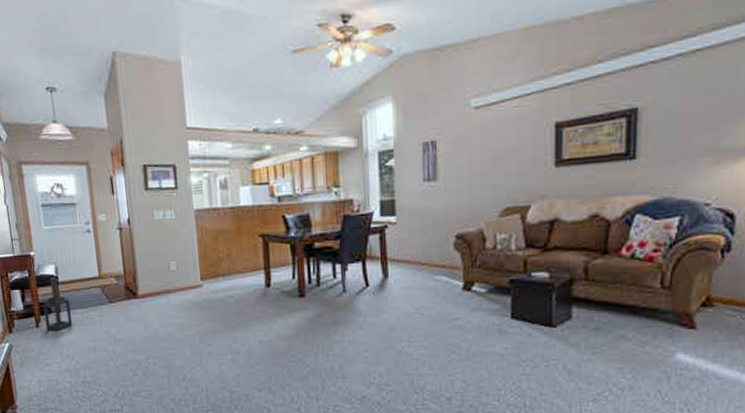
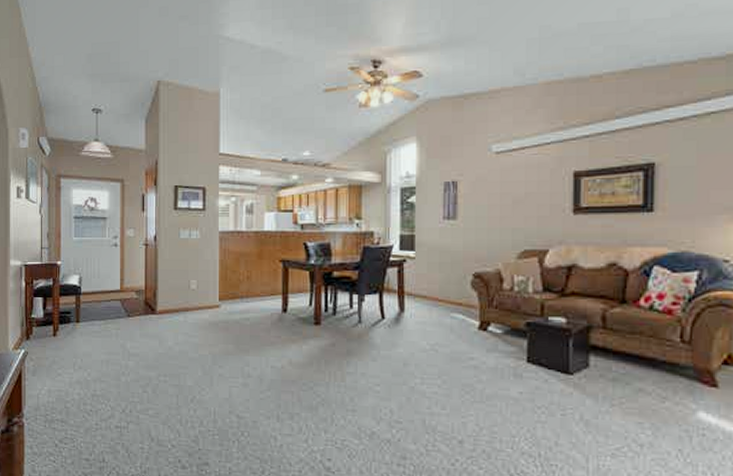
lantern: present [43,277,73,331] -> none [63,287,89,341]

